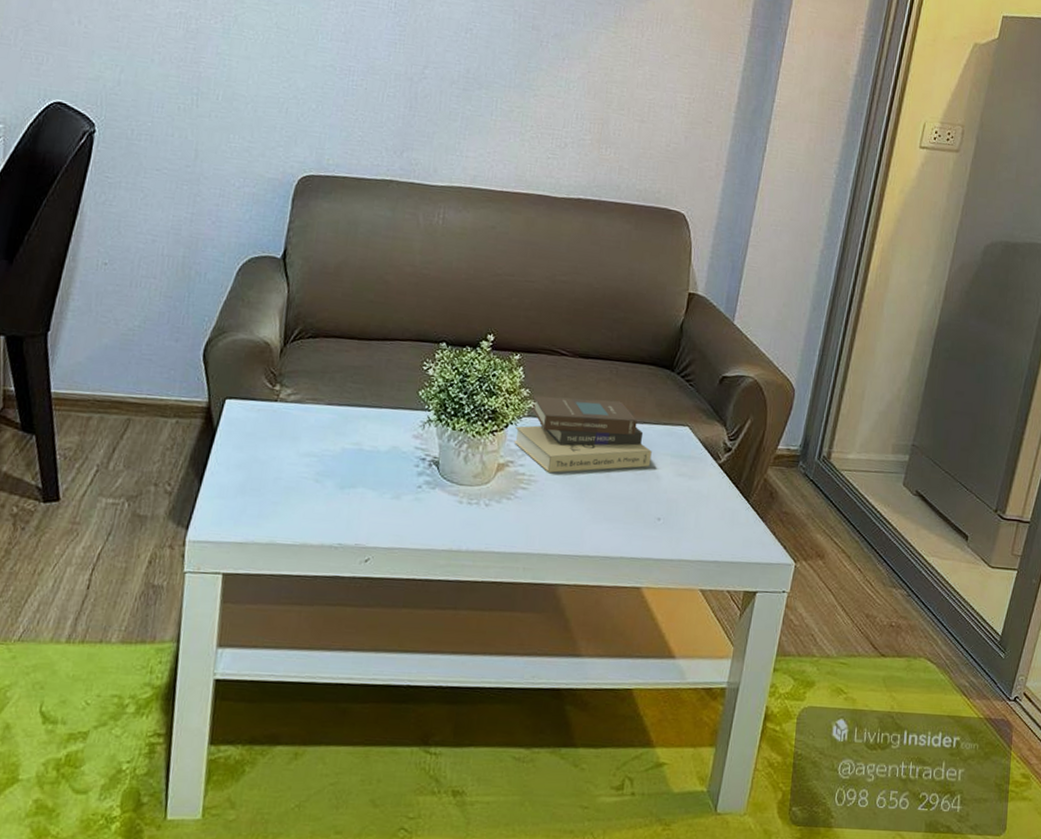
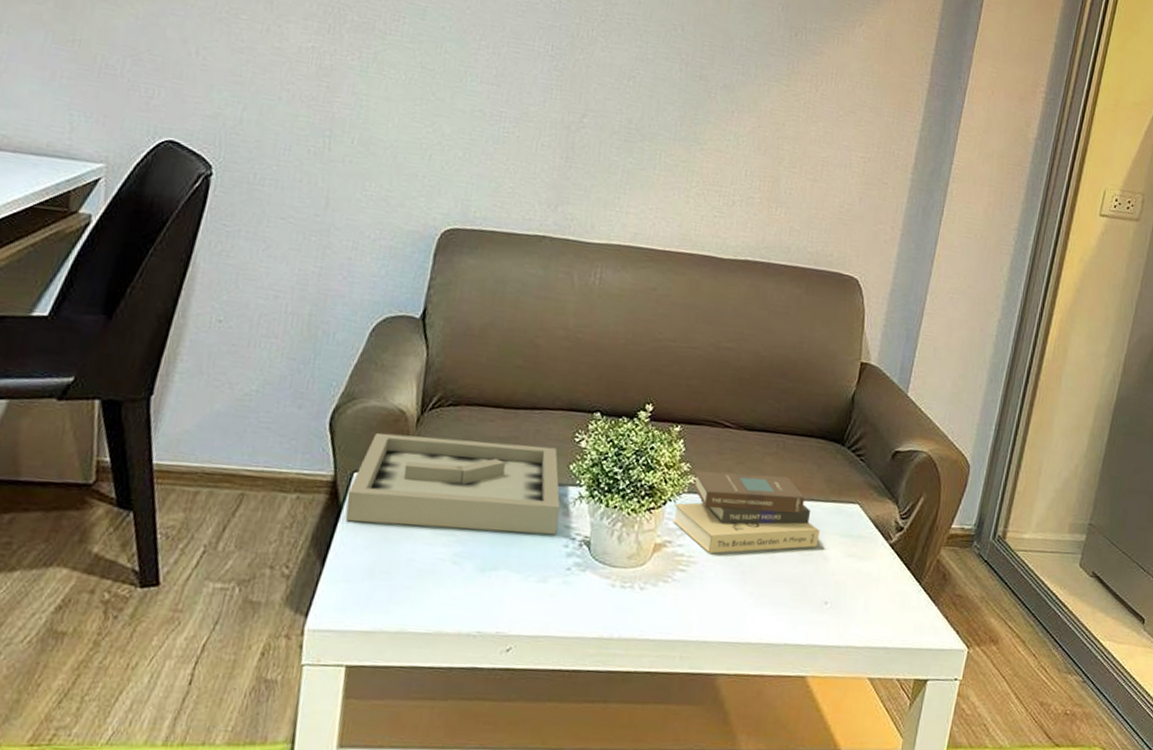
decorative tray: none [219,363,411,456] -> present [345,432,560,535]

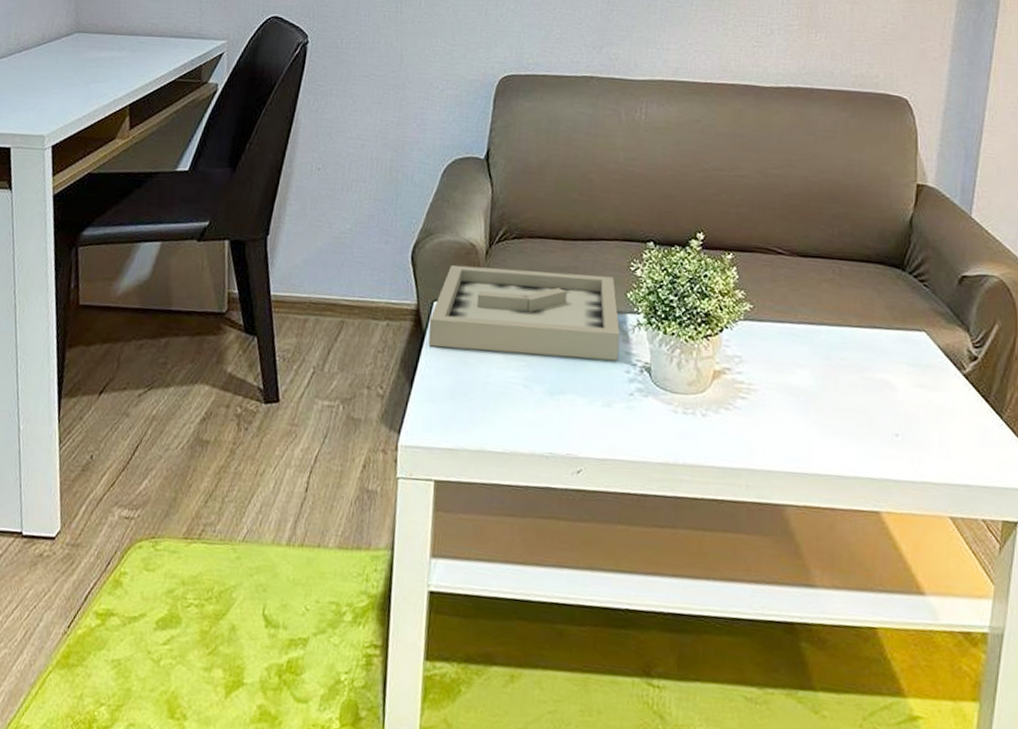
books: present [672,471,820,554] -> none [730,298,885,382]

